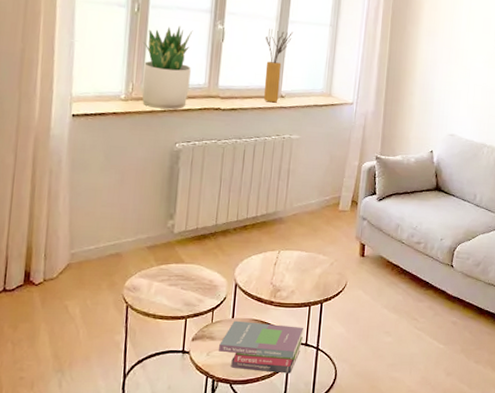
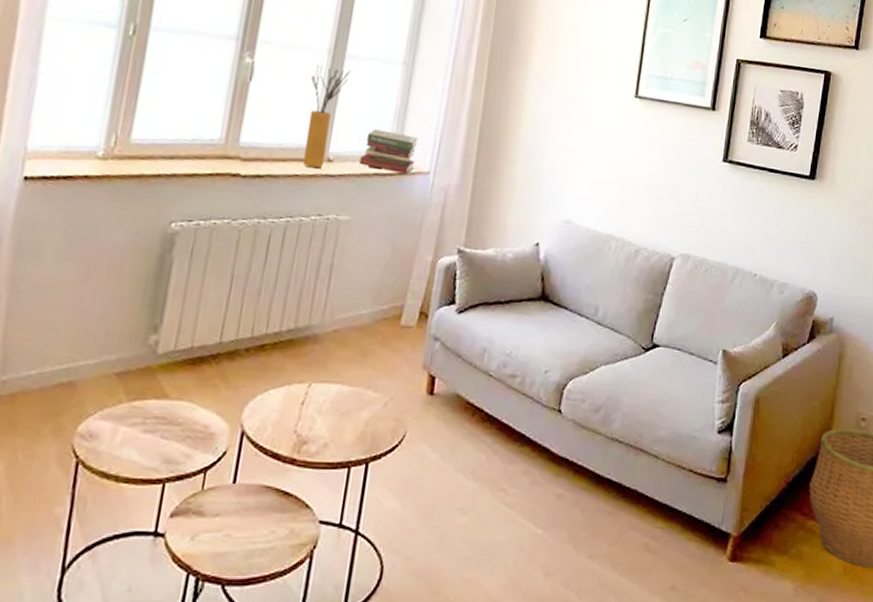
planter: present [142,25,193,110] -> none [127,56,210,175]
books: present [219,320,304,374] -> none [209,487,338,570]
books: none [303,73,344,106] -> present [359,129,419,175]

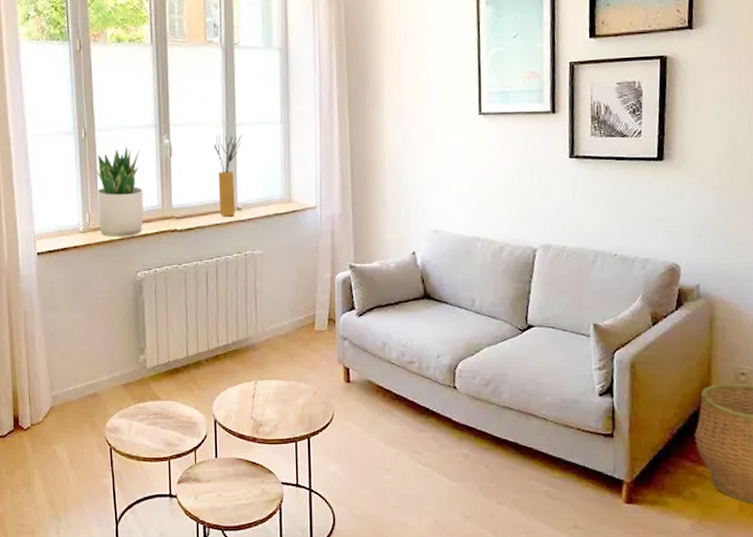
planter: none [127,56,210,175] -> present [94,146,144,238]
books: present [359,129,419,175] -> none [261,178,304,212]

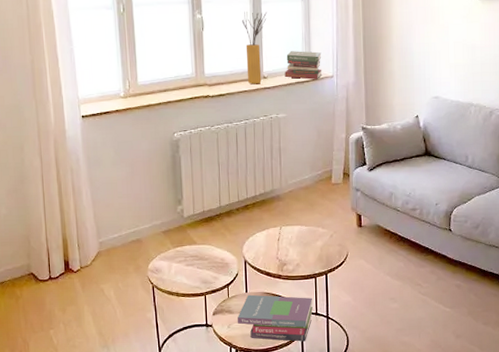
planter: present [94,146,144,238] -> none [133,20,179,102]
books: none [206,460,293,518] -> present [238,294,313,342]
books: none [261,178,304,212] -> present [285,51,322,80]

